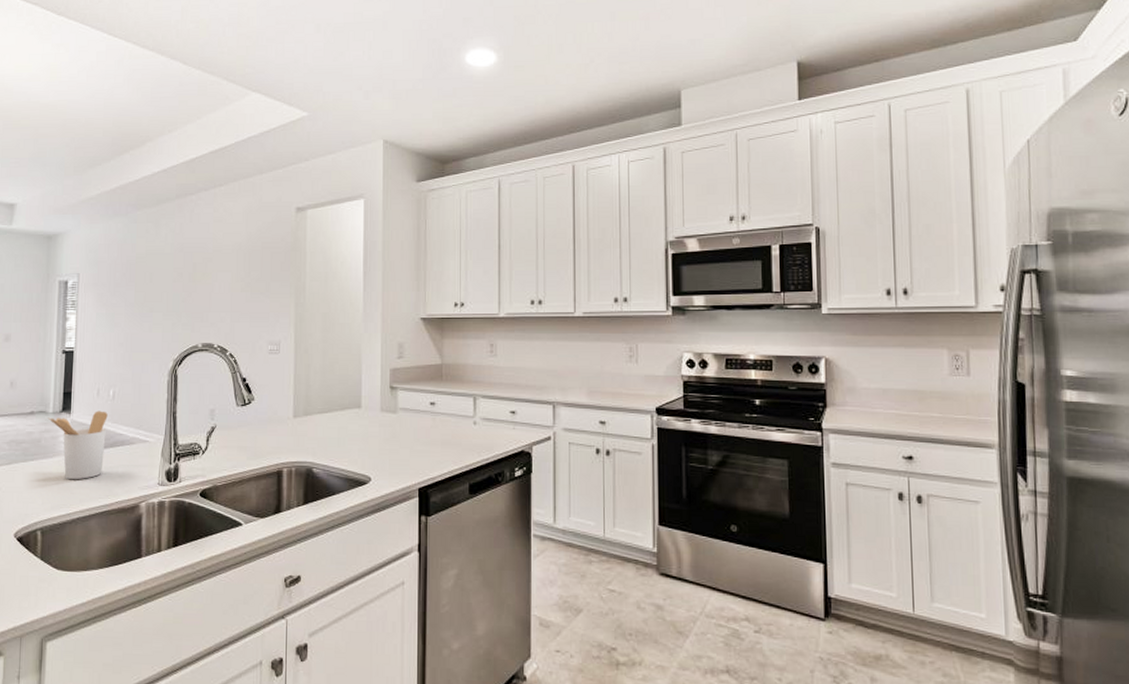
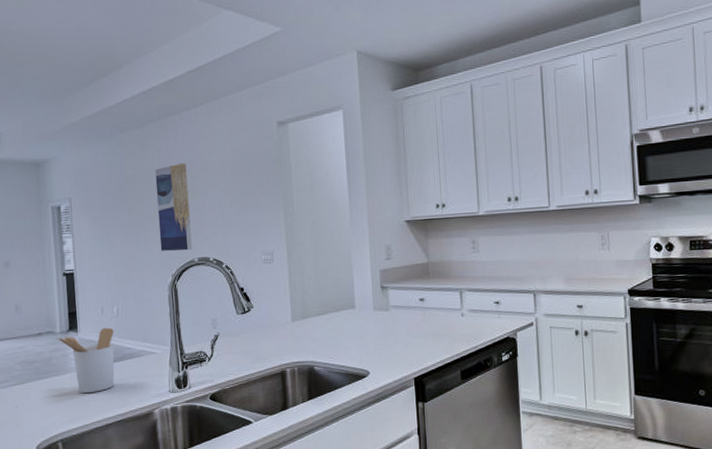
wall art: none [164,244,199,335] -> present [155,162,192,251]

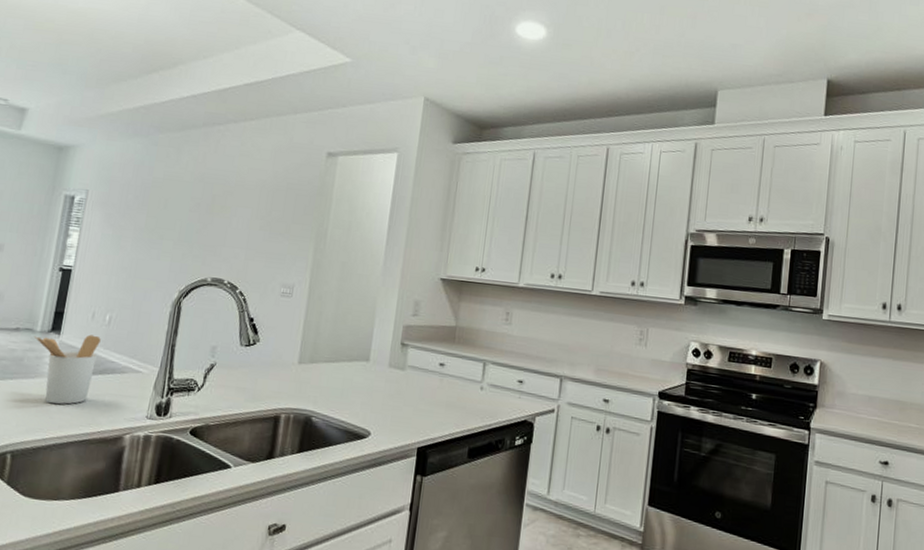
wall art: present [155,162,192,251] -> none [173,175,221,269]

